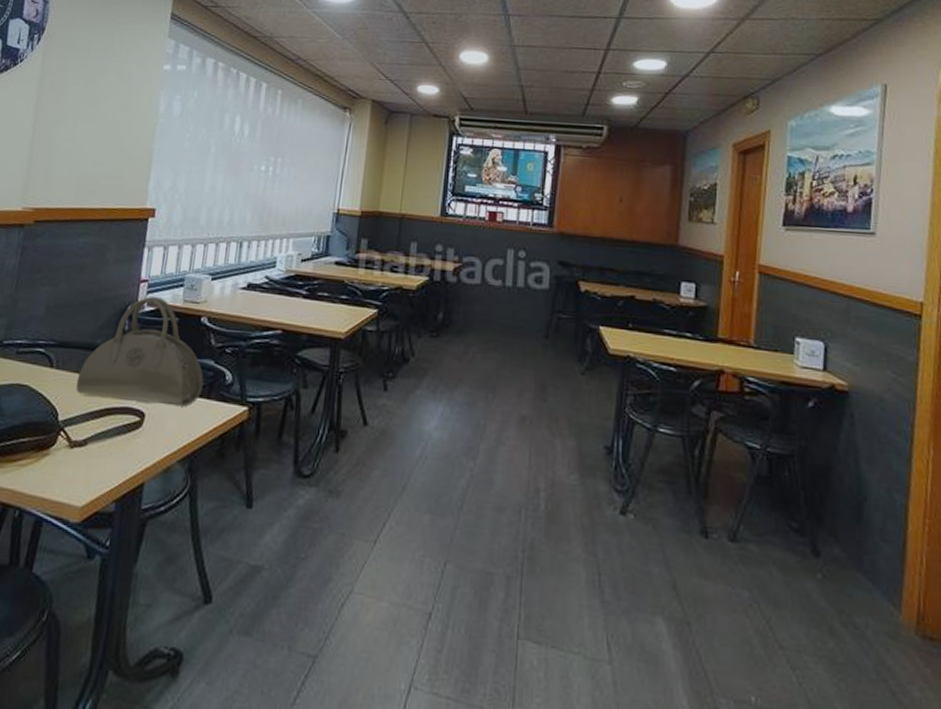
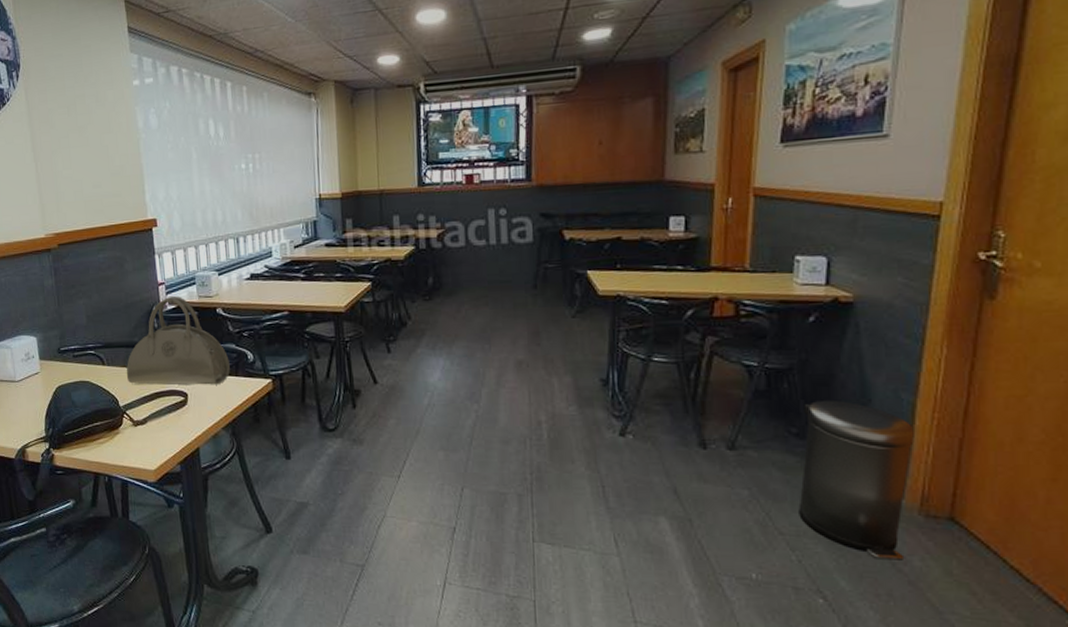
pedal bin: none [799,493,908,690] -> present [798,399,915,560]

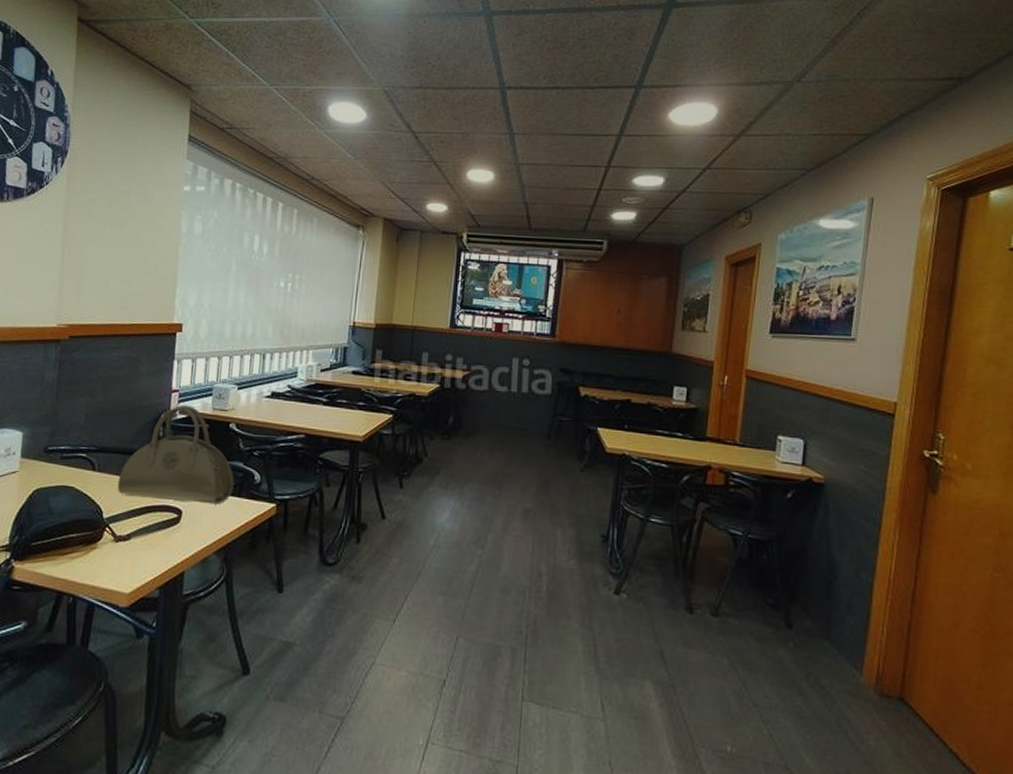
pedal bin: present [798,399,915,560] -> none [772,573,872,739]

